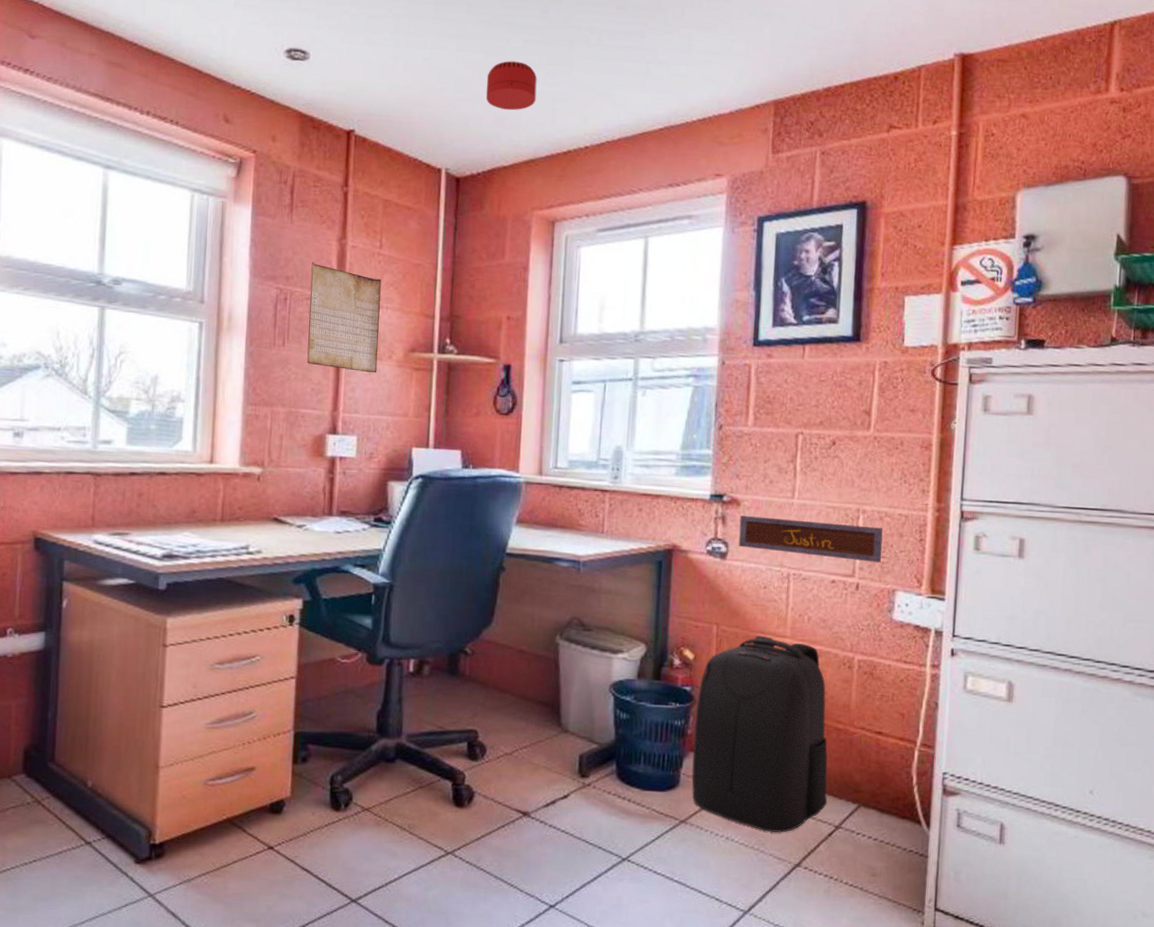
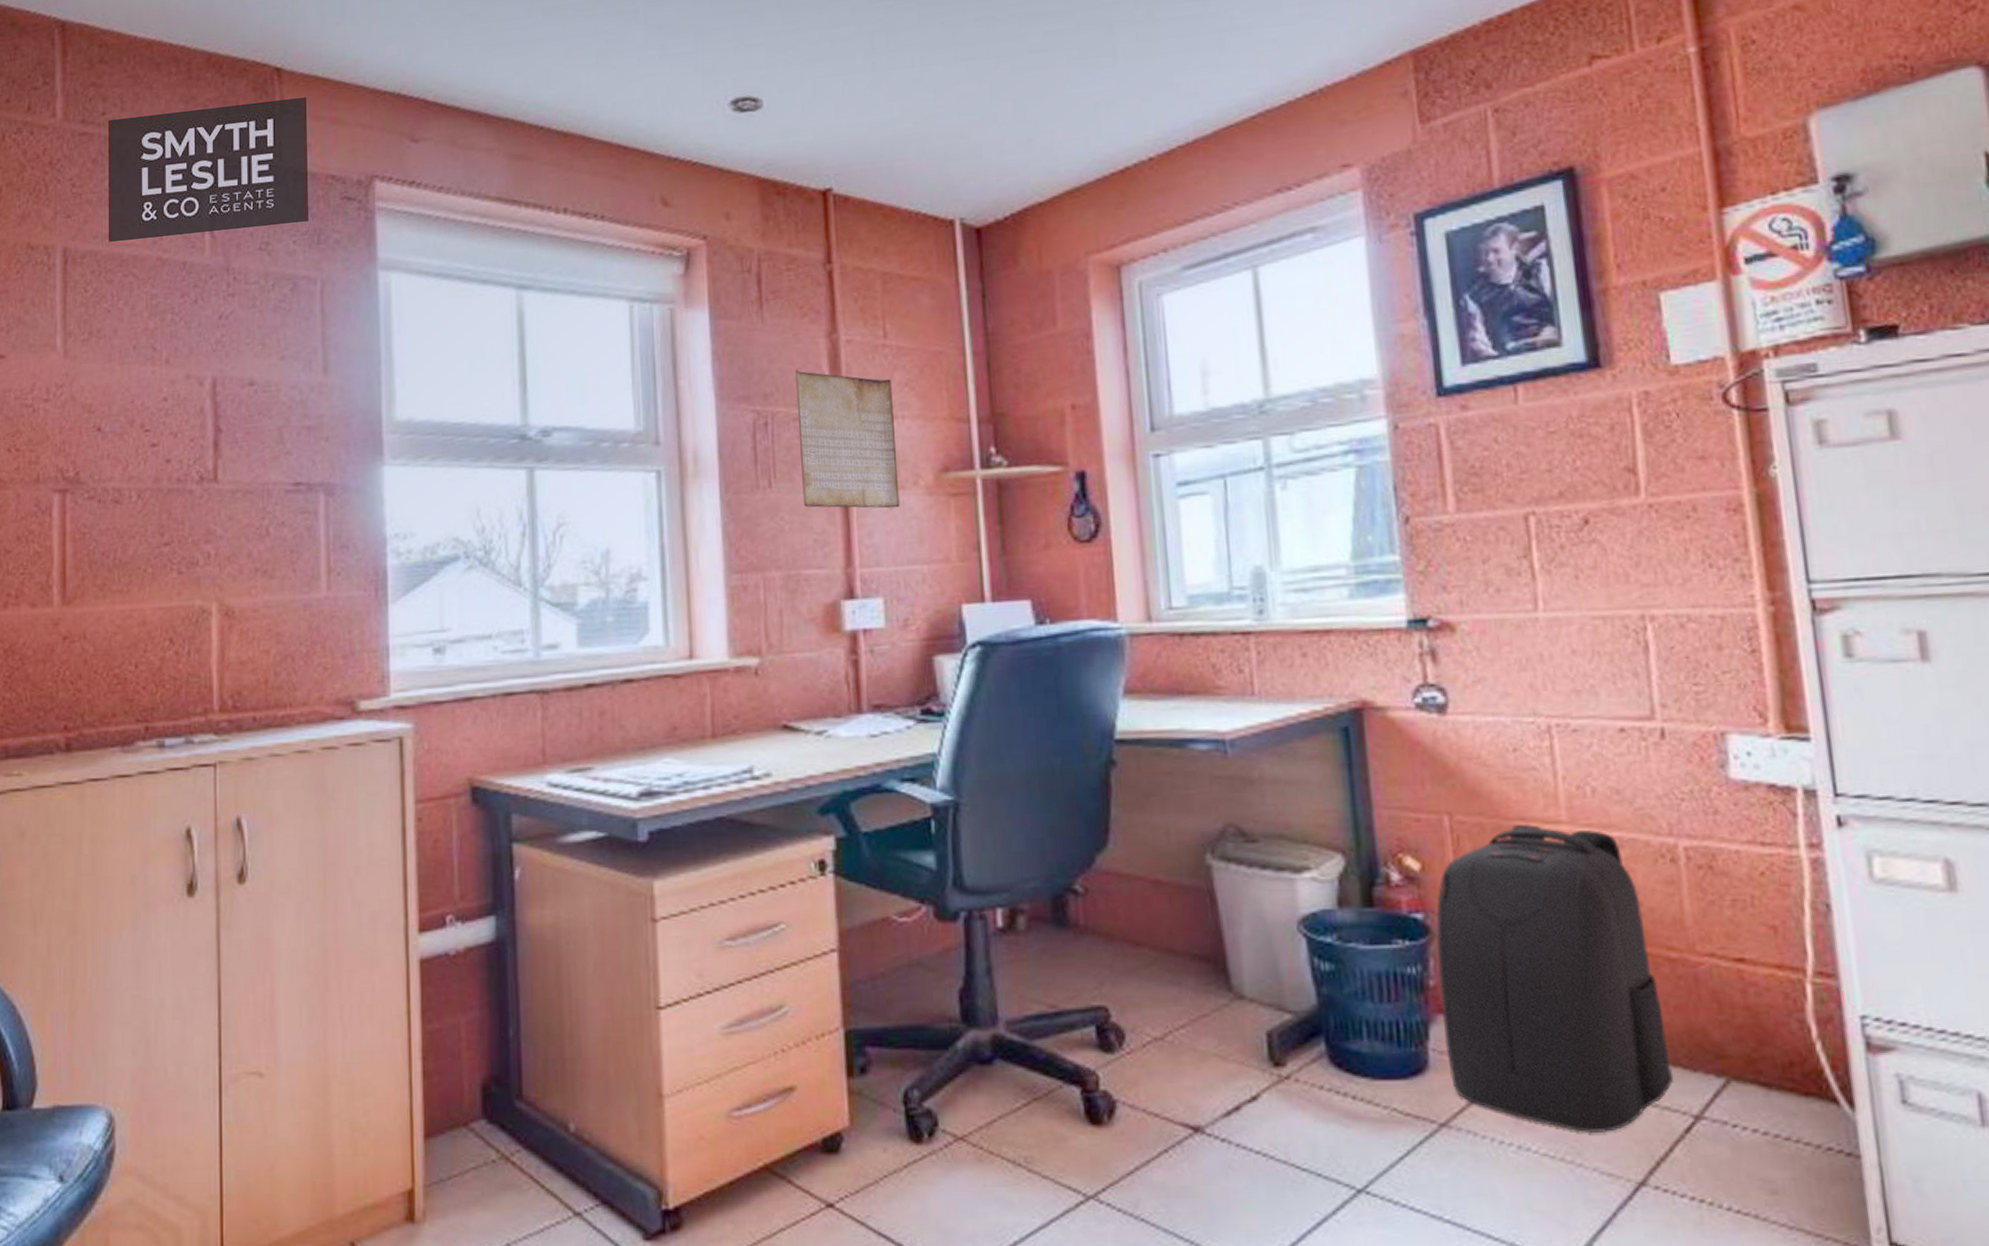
smoke detector: present [486,61,537,111] -> none [1000,61,1072,129]
nameplate: present [738,516,883,563] -> none [1458,639,1694,694]

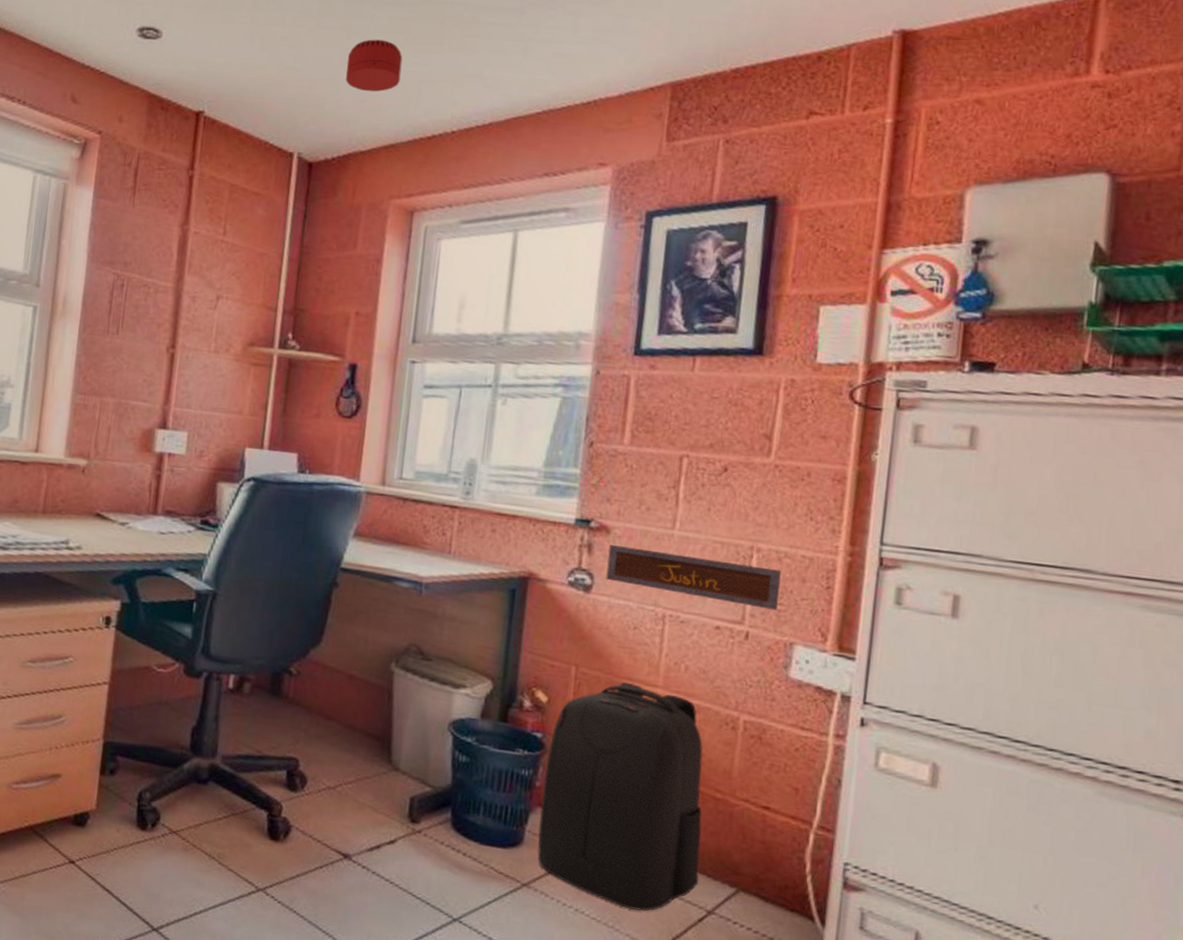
periodic table: present [795,369,900,509] -> none [140,247,223,367]
smoke detector: none [1000,61,1072,129] -> present [346,39,403,92]
nameplate: none [1458,639,1694,694] -> present [606,545,781,610]

